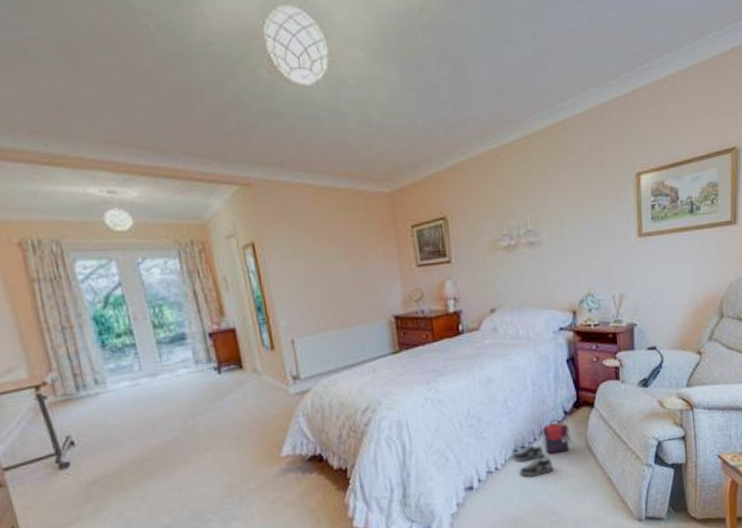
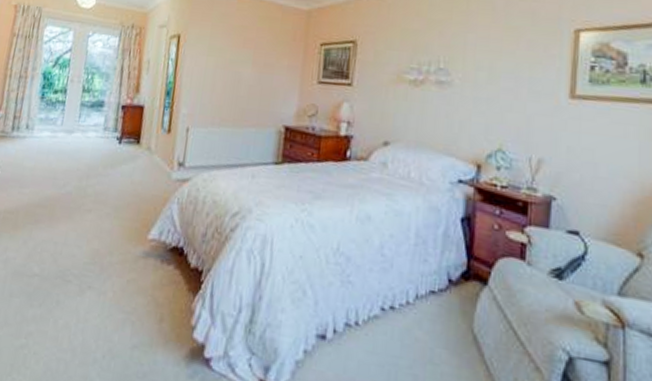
shoe: present [512,444,554,478] -> none [377,307,425,350]
handbag: present [541,418,572,454] -> none [415,284,453,330]

